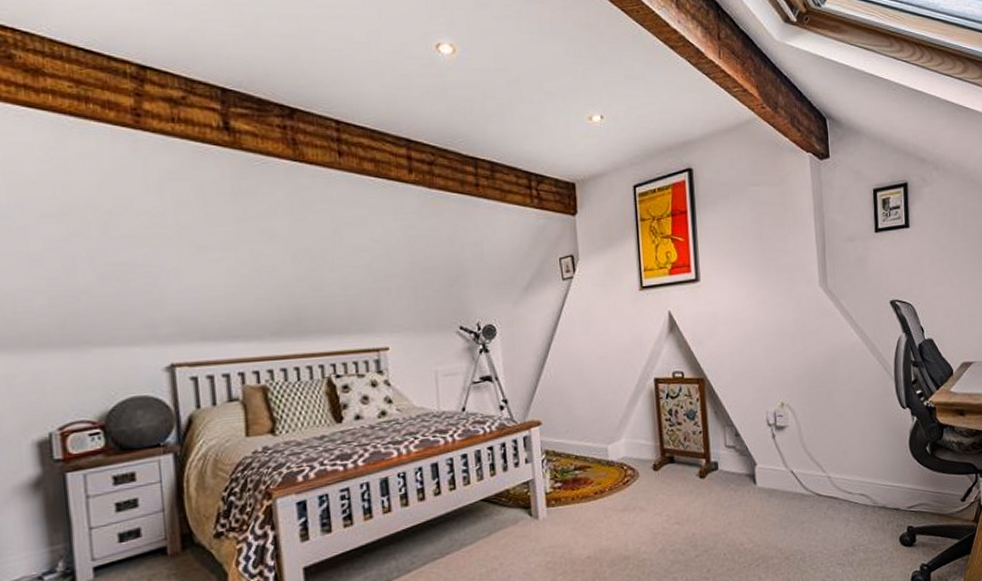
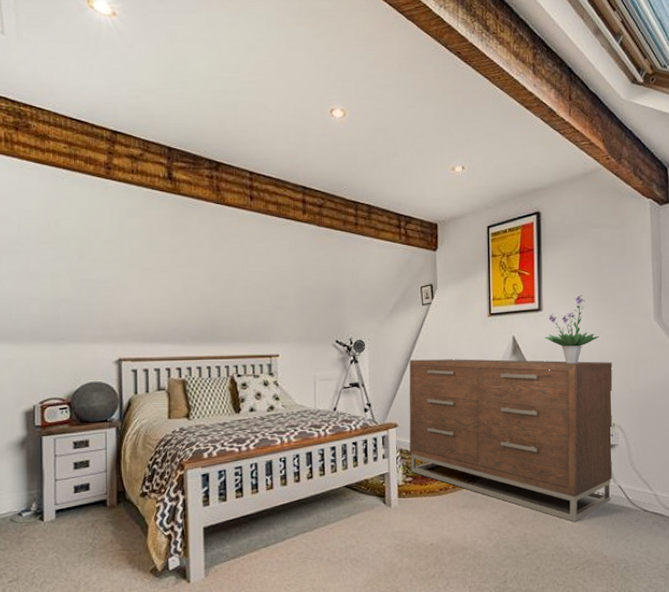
dresser: none [551,335,784,516] -> present [409,359,613,523]
potted plant: none [704,262,763,340] -> present [545,295,599,364]

